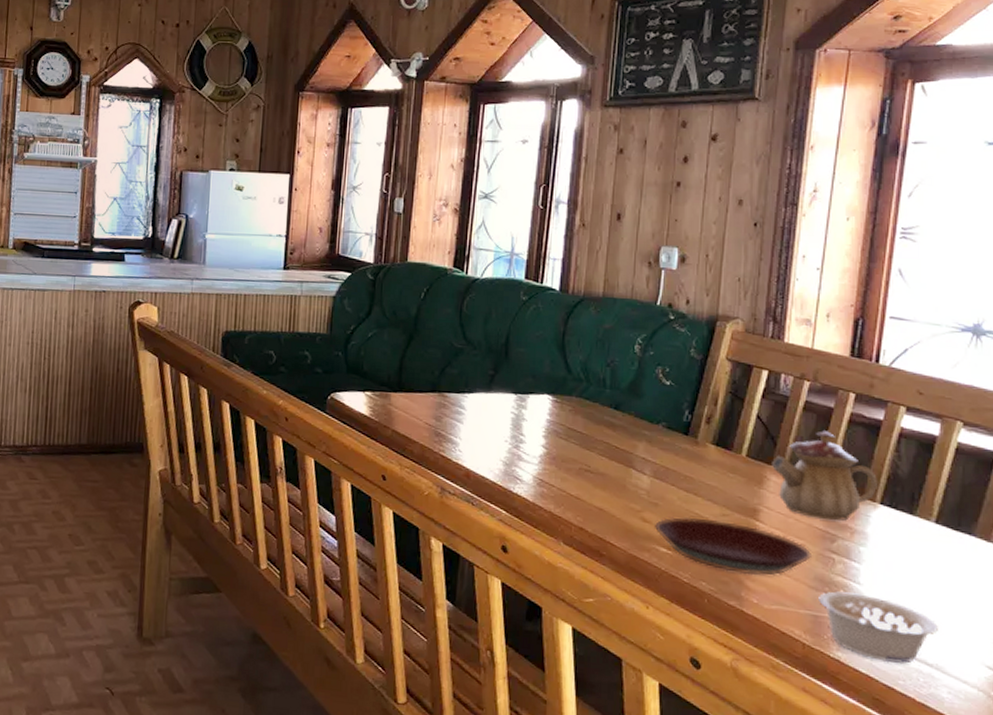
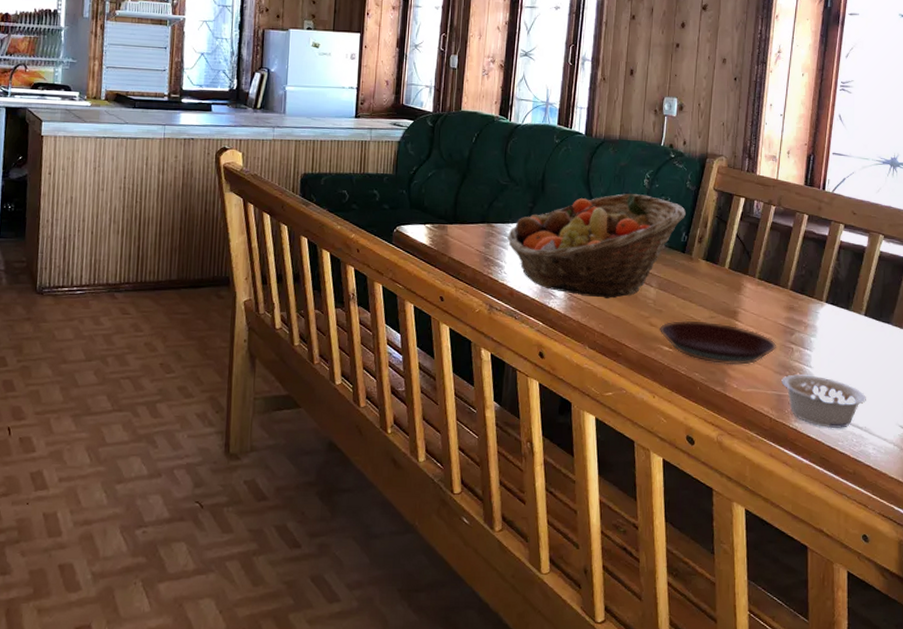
fruit basket: none [463,361,689,486] -> present [507,193,686,299]
teapot: present [772,431,877,521] -> none [747,245,824,317]

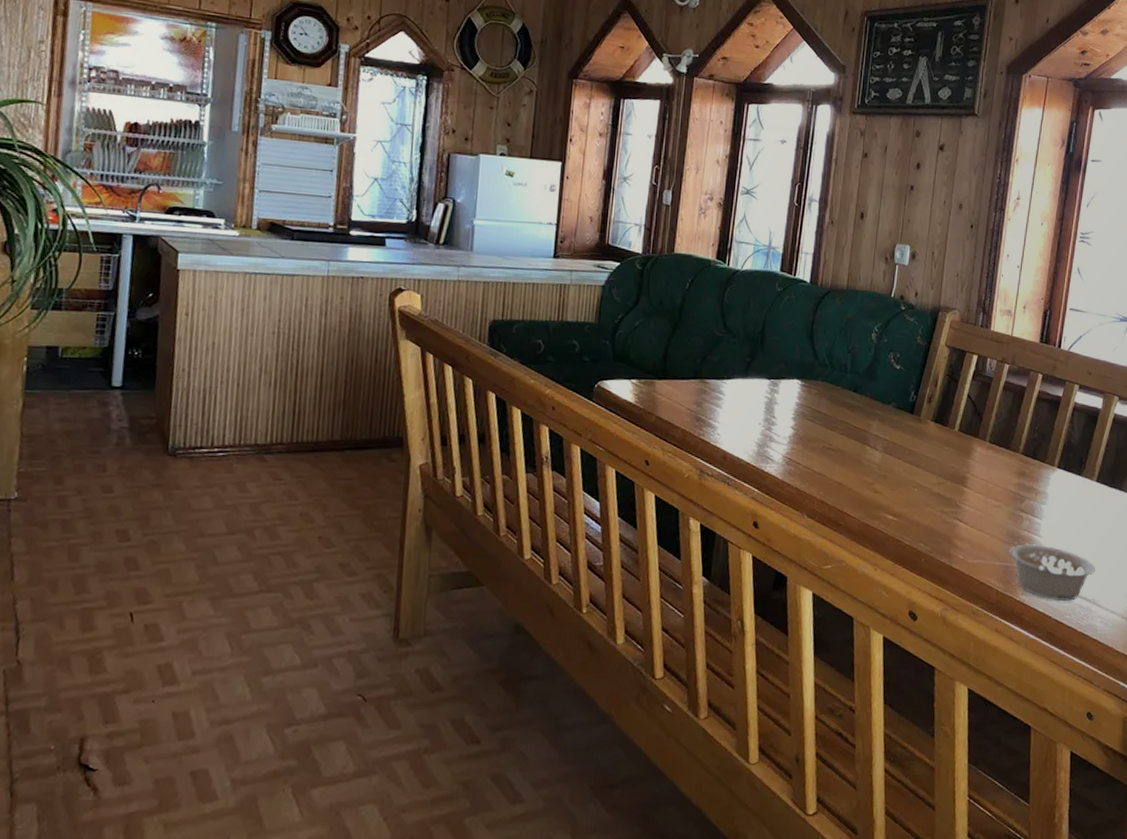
fruit basket: present [507,193,686,299] -> none [721,348,915,463]
plate: present [660,320,777,365] -> none [884,486,1006,535]

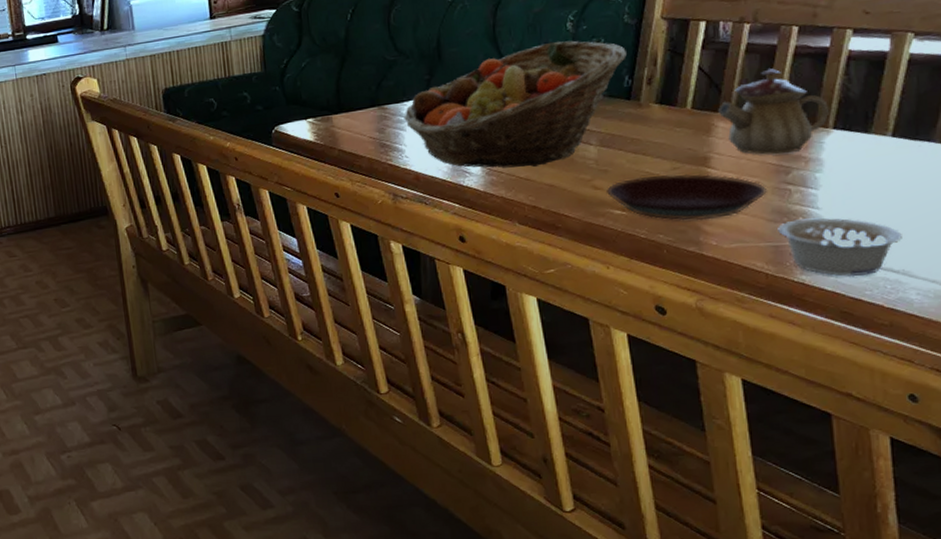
fruit basket: none [721,348,915,463] -> present [404,40,627,168]
plate: none [884,486,1006,535] -> present [607,173,768,221]
teapot: none [978,407,1056,483] -> present [718,68,829,155]

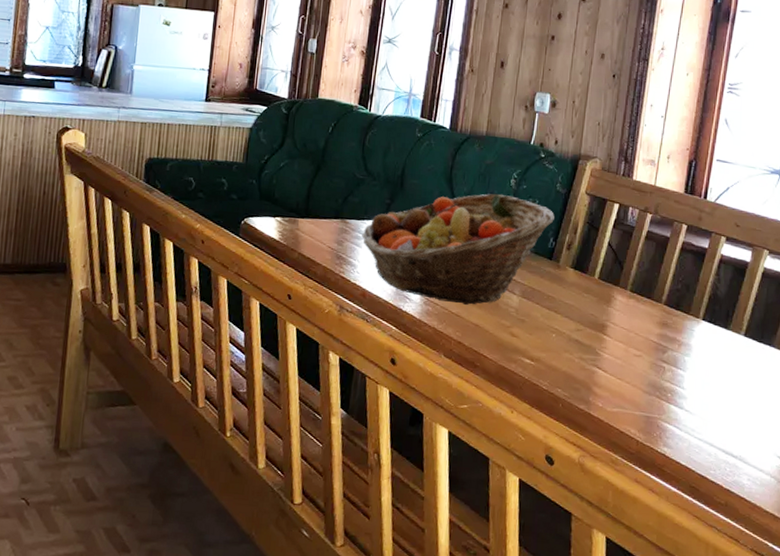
plate: present [607,173,768,221] -> none [521,331,648,383]
teapot: present [718,68,829,155] -> none [618,257,701,334]
legume: present [778,217,902,277] -> none [651,395,743,457]

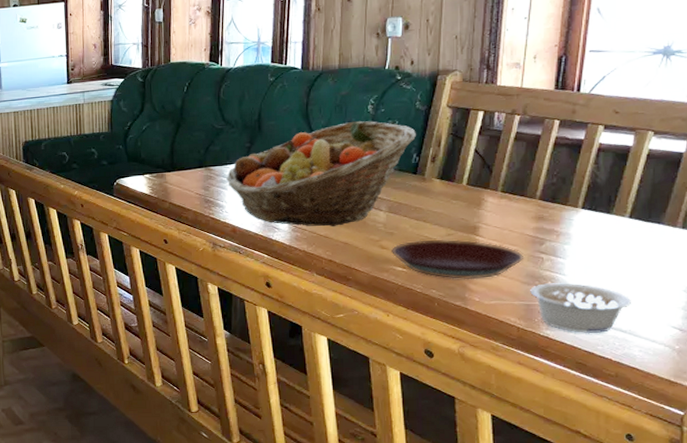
plate: none [521,331,648,383] -> present [392,239,525,279]
legume: none [651,395,743,457] -> present [530,283,631,334]

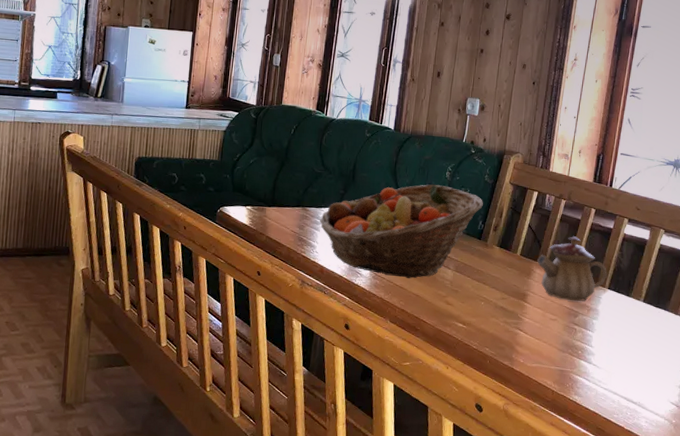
plate: present [392,239,525,279] -> none [455,300,562,343]
teapot: none [488,155,579,227] -> present [537,236,607,301]
legume: present [530,283,631,334] -> none [564,352,641,403]

